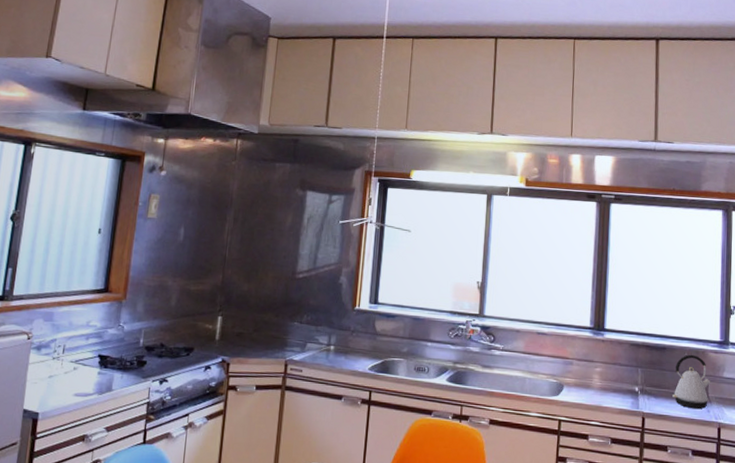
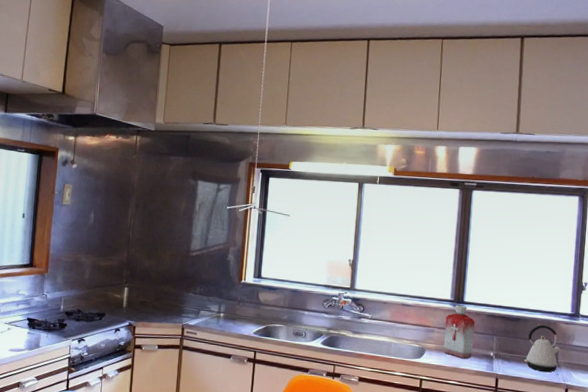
bottle: none [583,332,618,396] -> present [443,305,475,359]

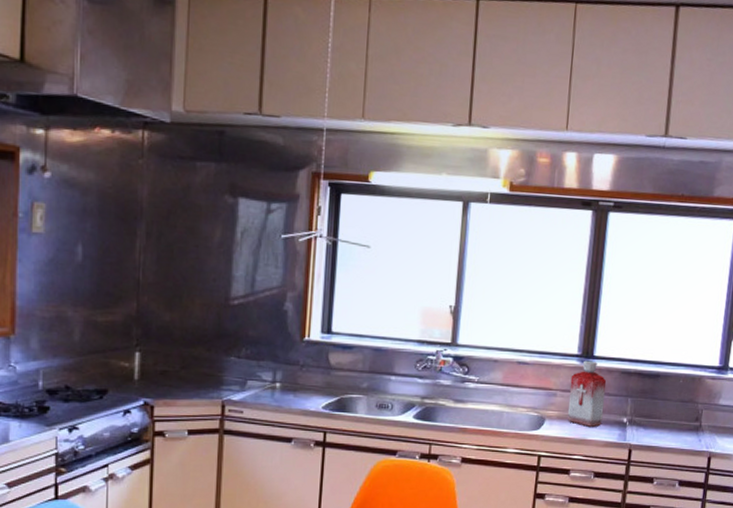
kettle: present [524,324,561,373] -> none [663,381,706,439]

